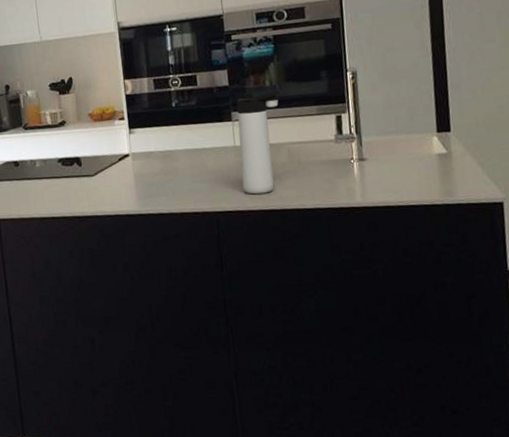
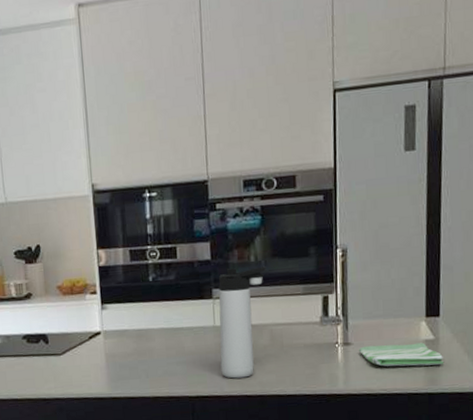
dish towel: none [373,156,459,180] -> present [358,342,445,367]

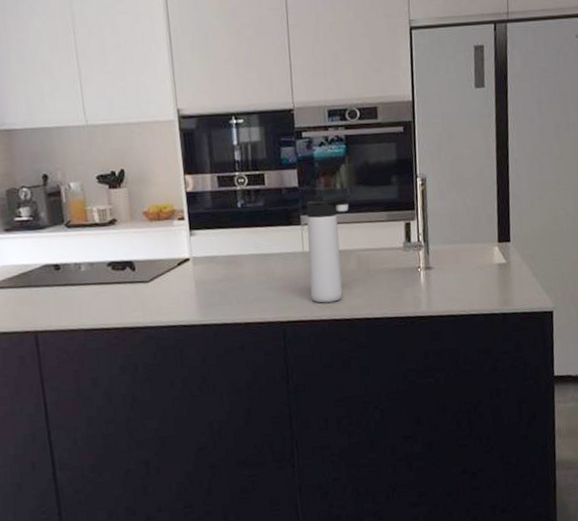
dish towel: present [358,342,445,367] -> none [439,266,516,289]

